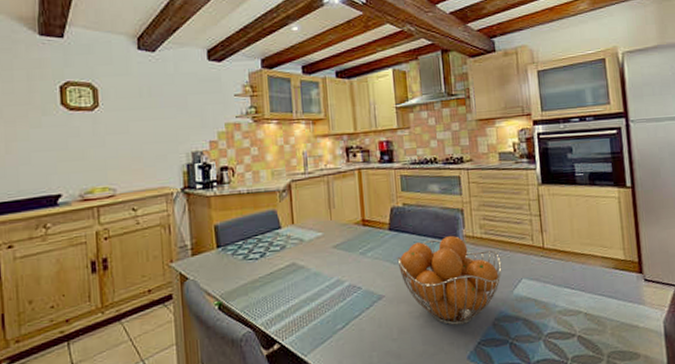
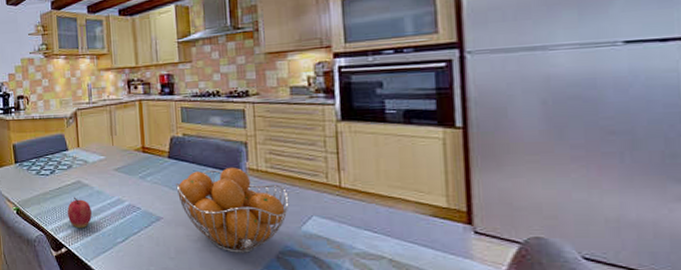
apple: none [280,282,309,319] -> present [67,197,92,229]

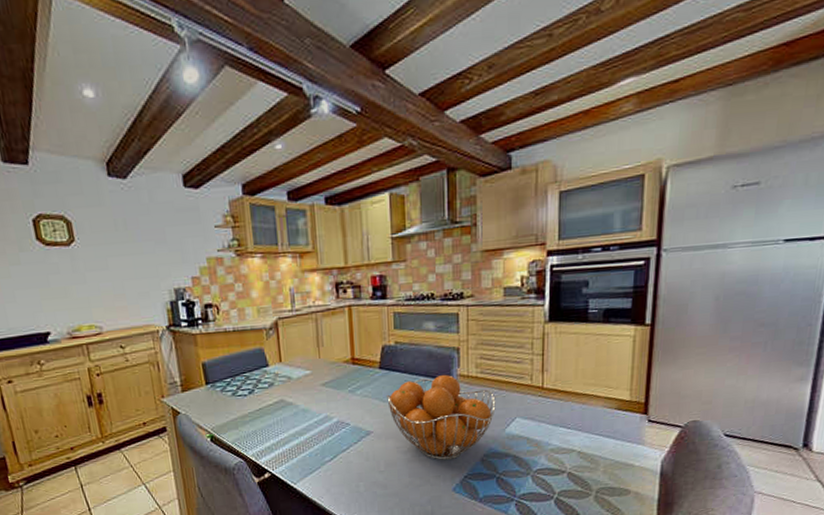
apple: present [67,197,92,229] -> none [270,417,297,451]

